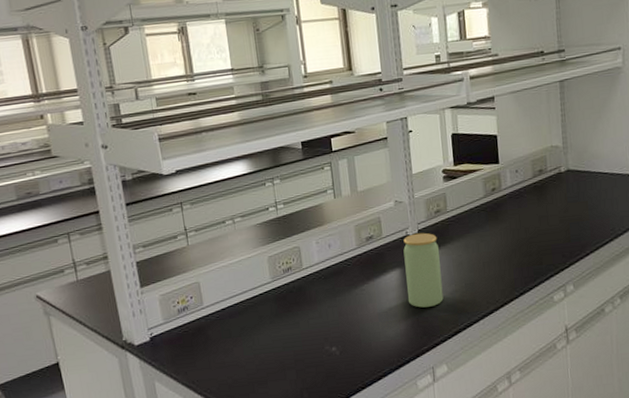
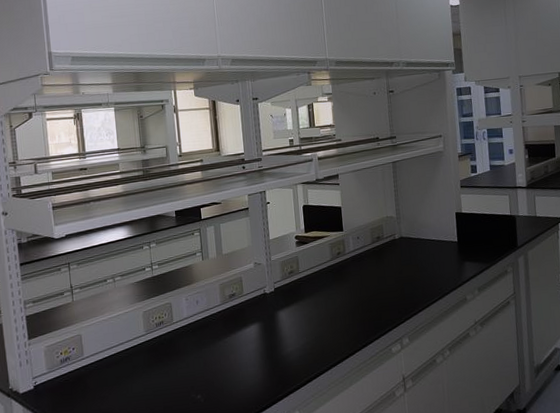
jar: present [403,233,444,308] -> none [261,291,296,359]

